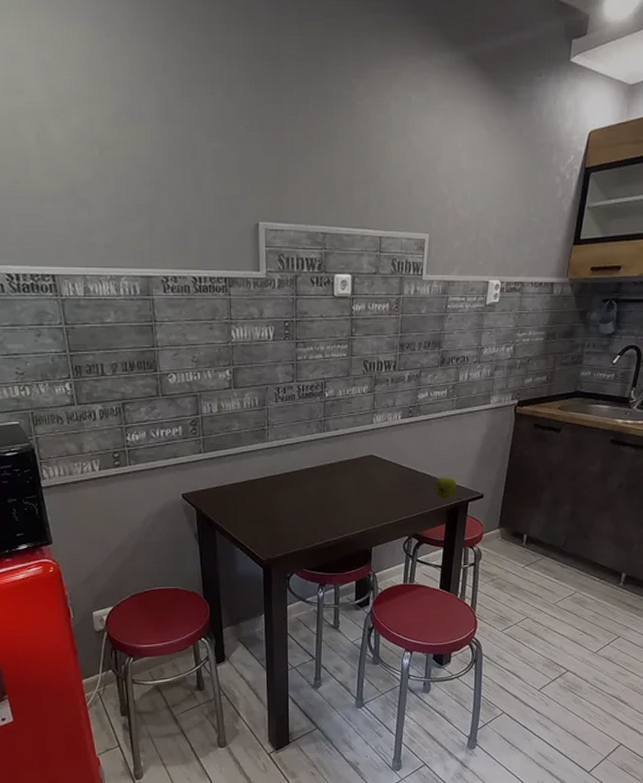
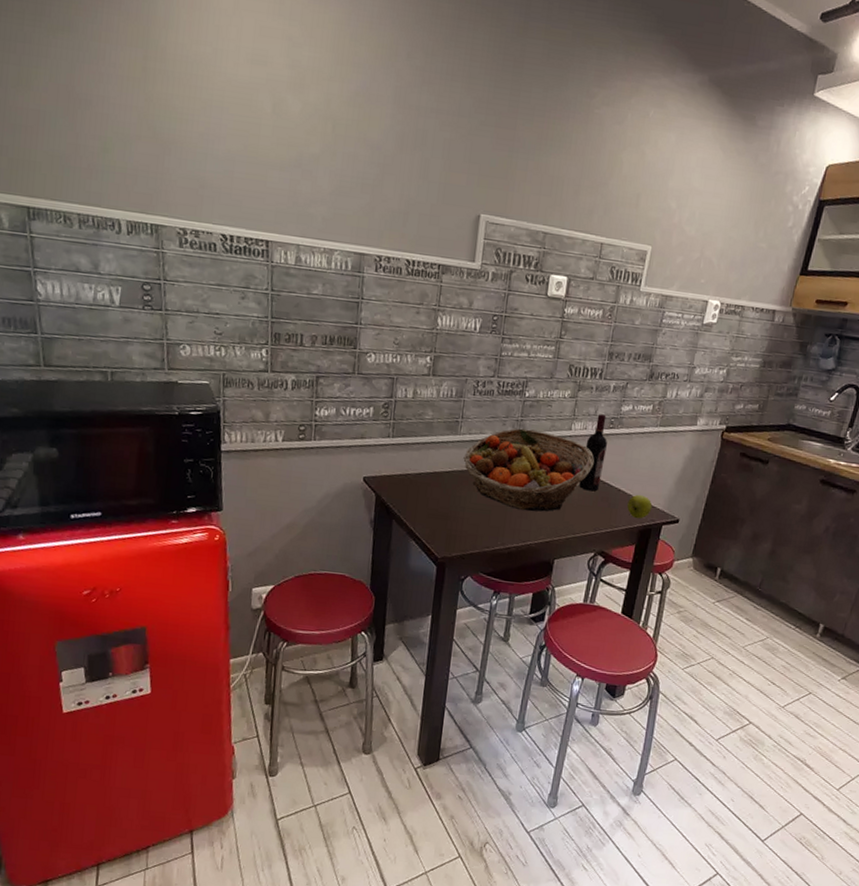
fruit basket: none [274,428,398,506] -> present [463,428,595,512]
wine bottle: none [387,404,409,479] -> present [579,414,608,492]

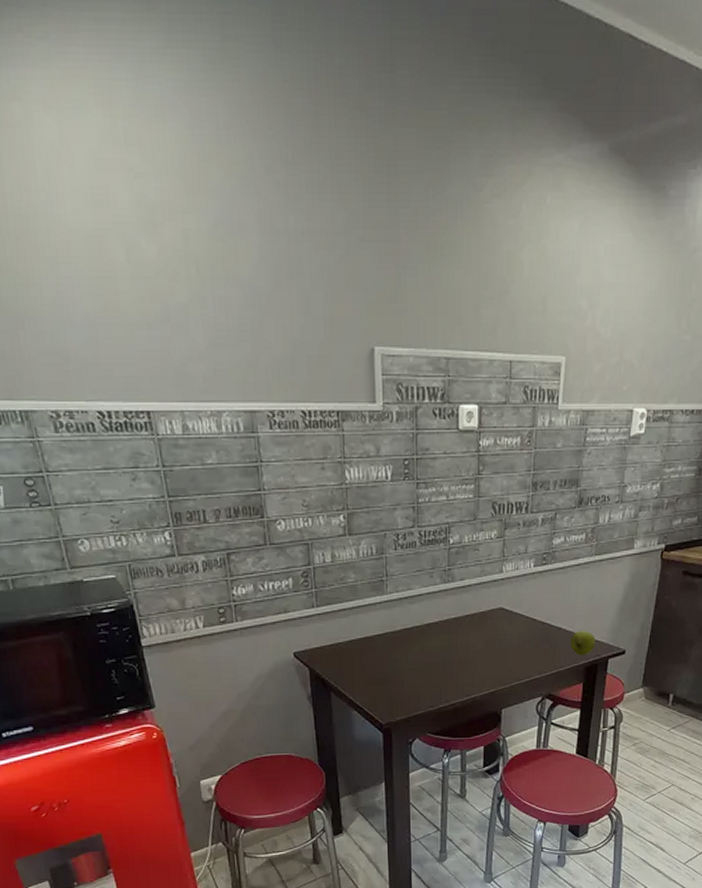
fruit basket: present [463,428,595,512] -> none [394,578,530,664]
wine bottle: present [579,414,608,492] -> none [518,551,543,634]

